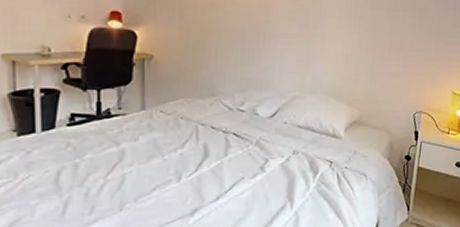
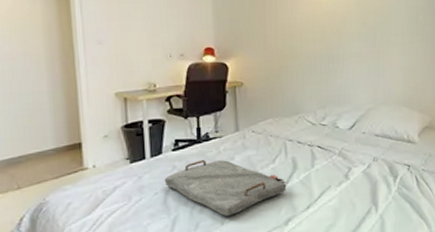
serving tray: none [56,137,196,203] -> present [164,159,287,217]

